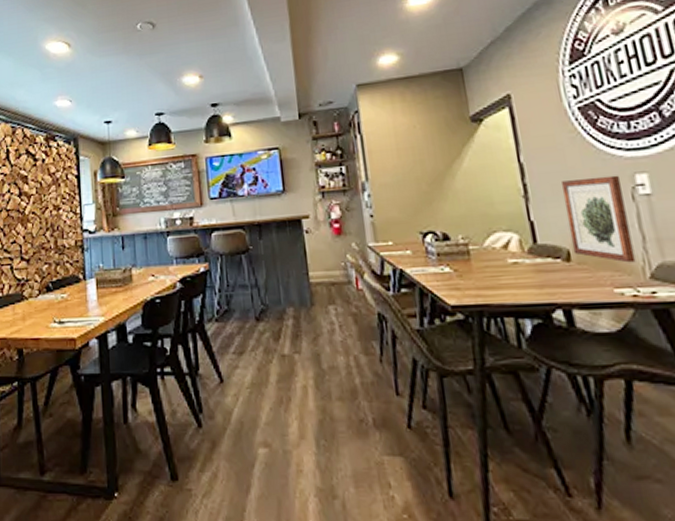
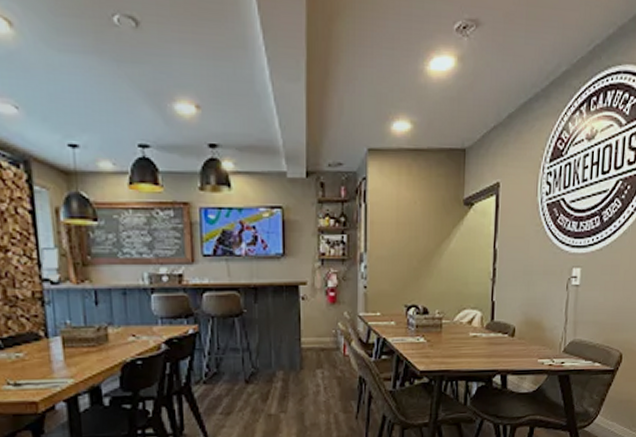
wall art: present [561,175,636,263] -> none [518,267,562,340]

